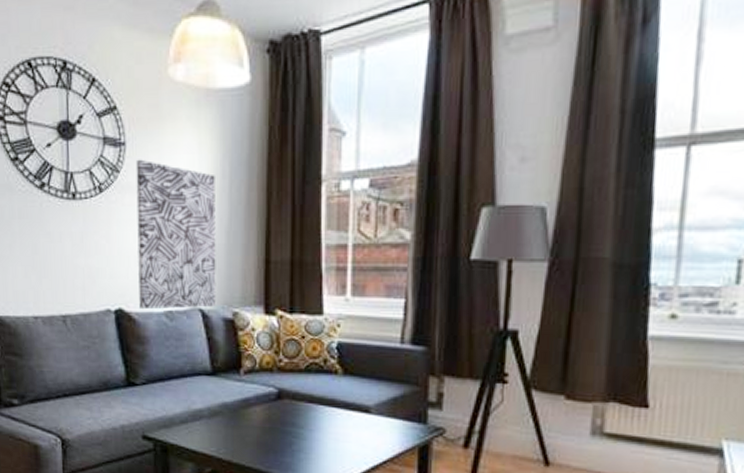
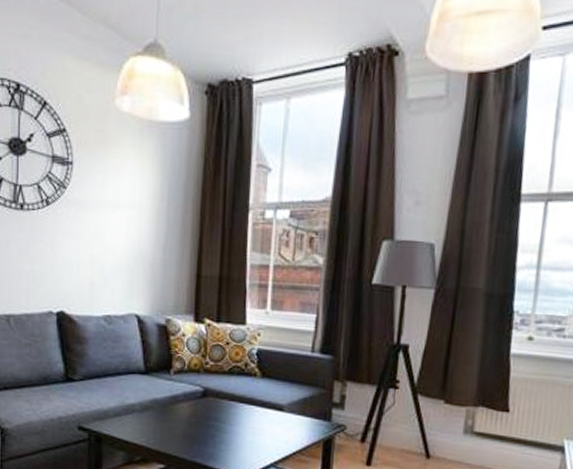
wall art: present [135,159,216,310] -> none [80,178,155,314]

